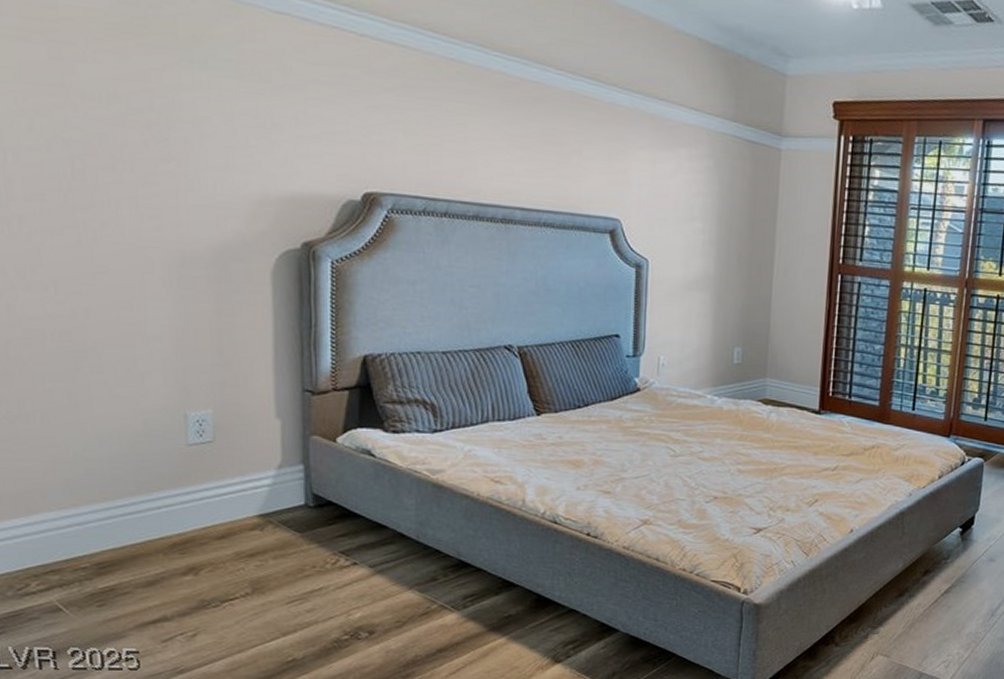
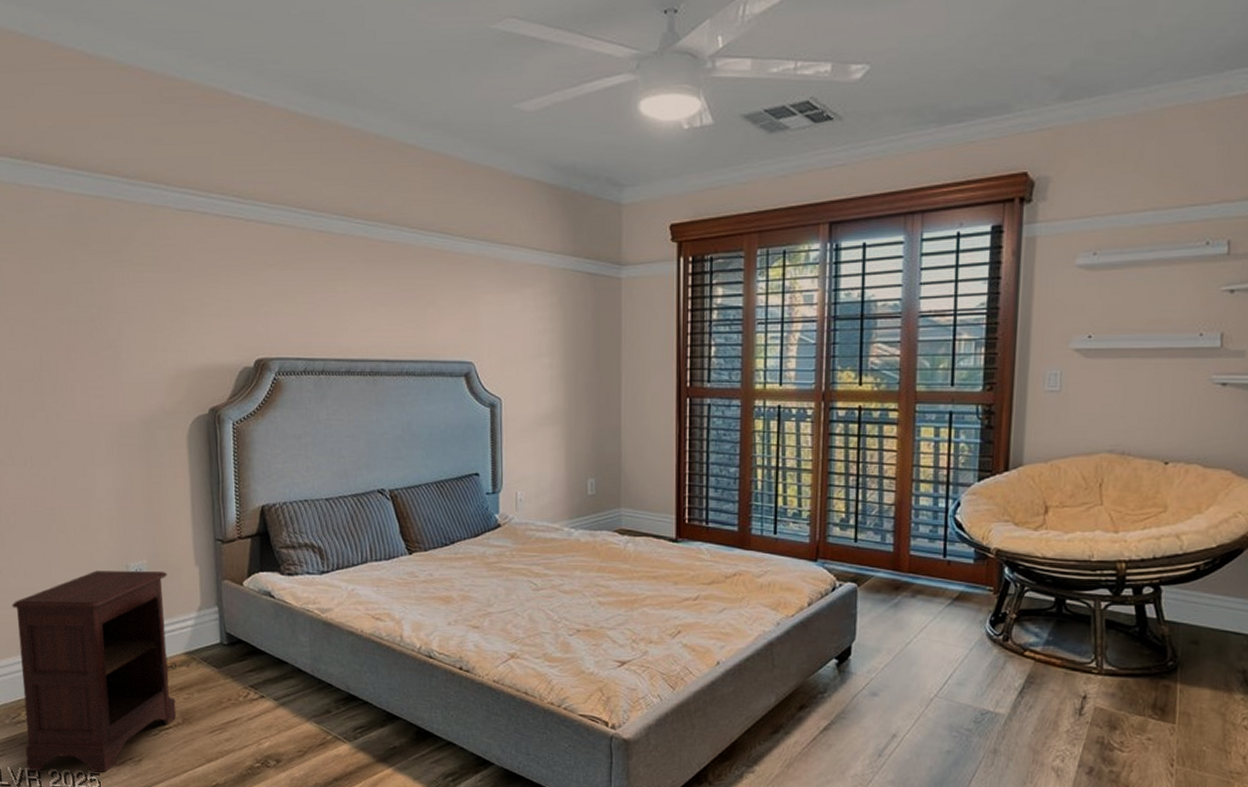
nightstand: none [21,419,247,650] -> present [12,570,177,772]

